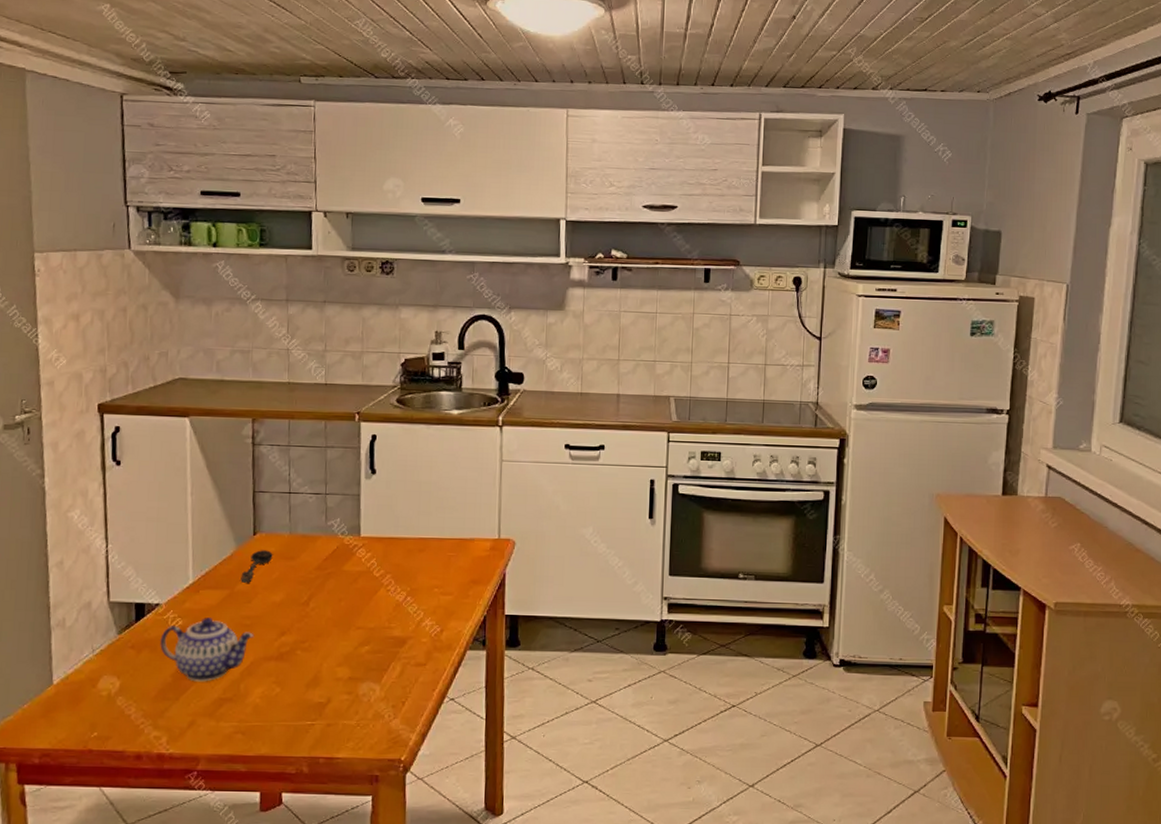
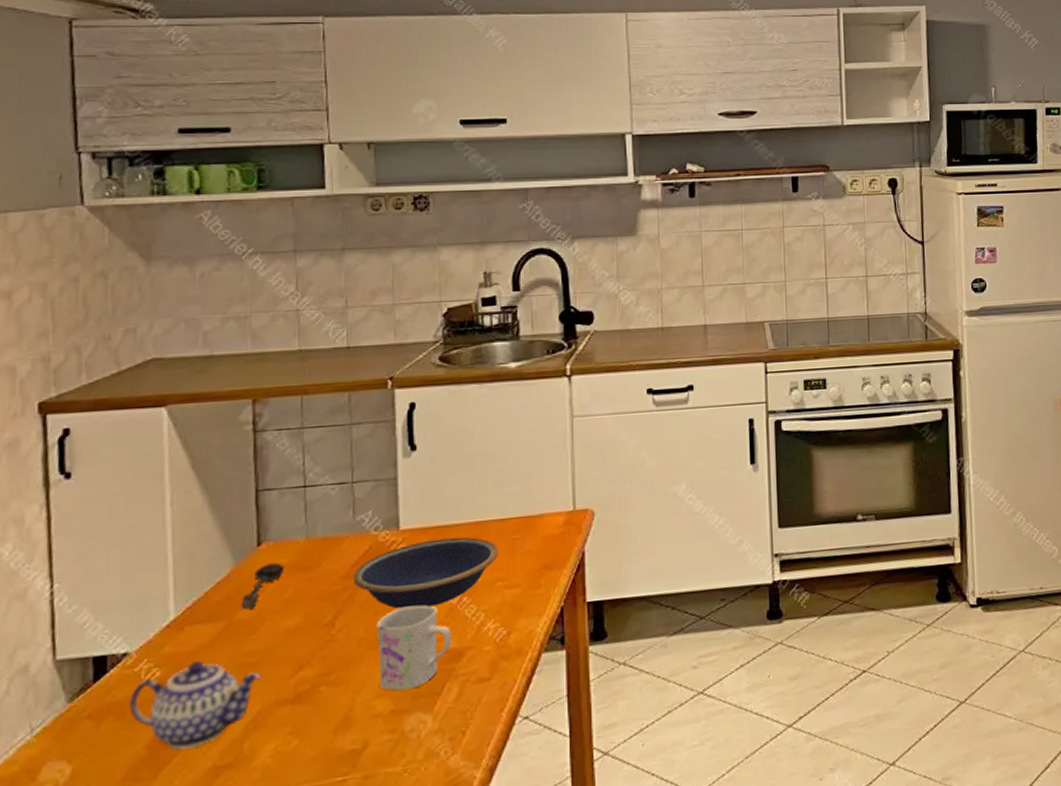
bowl: none [324,547,437,601] -> present [353,537,498,609]
mug: none [340,598,397,663] -> present [376,604,451,691]

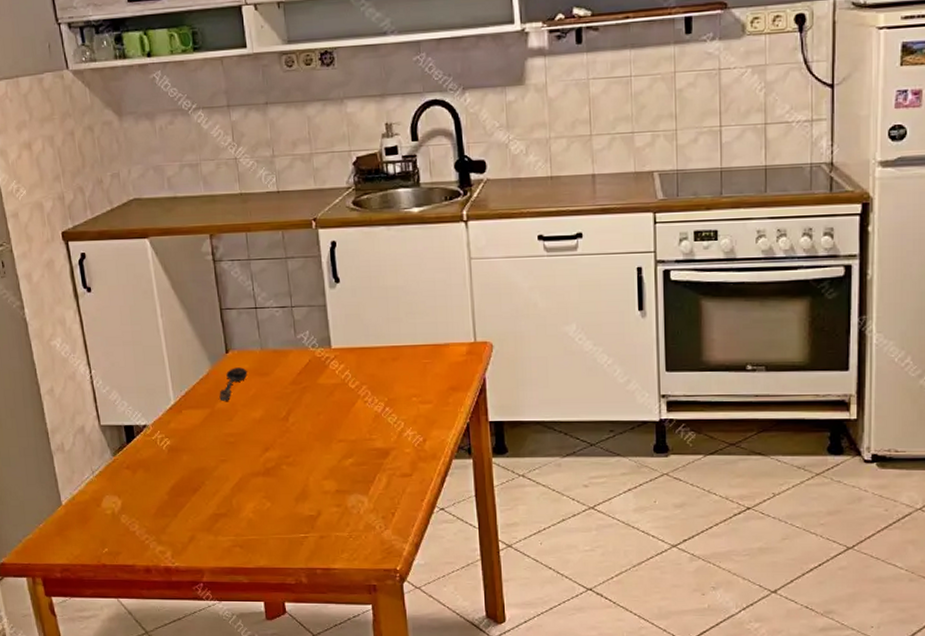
teapot: present [129,661,262,750] -> none [152,437,240,499]
bowl: present [353,537,498,609] -> none [299,358,413,413]
mug: present [376,604,451,691] -> none [319,410,379,476]

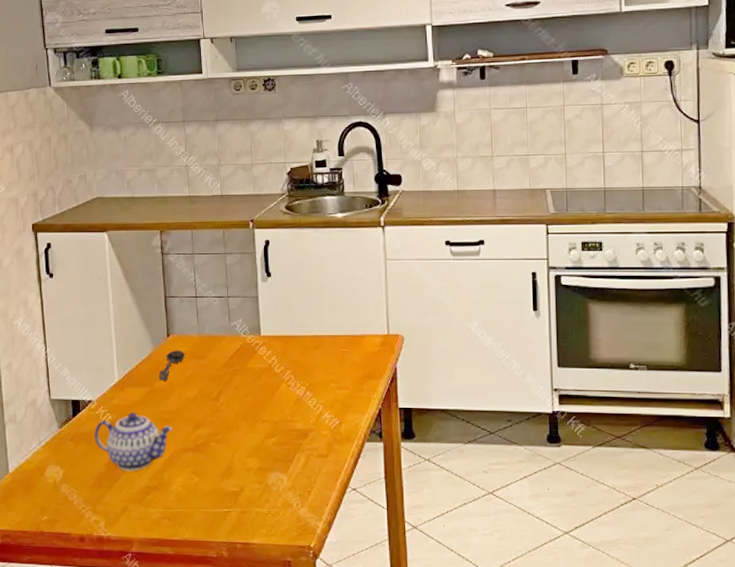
teapot: none [152,437,240,499] -> present [94,413,173,472]

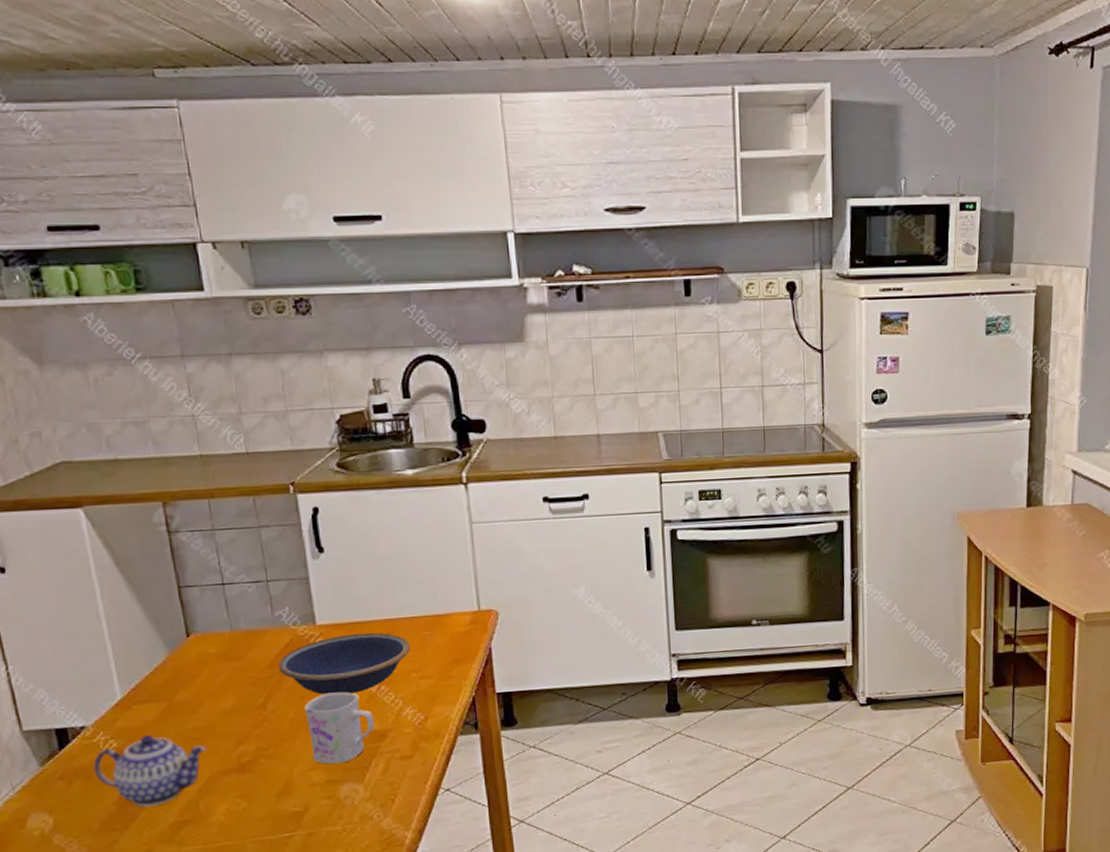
spoon: present [158,350,185,381] -> none [179,652,215,692]
bowl: none [230,345,332,396] -> present [278,632,411,695]
mug: none [247,393,299,454] -> present [304,691,374,765]

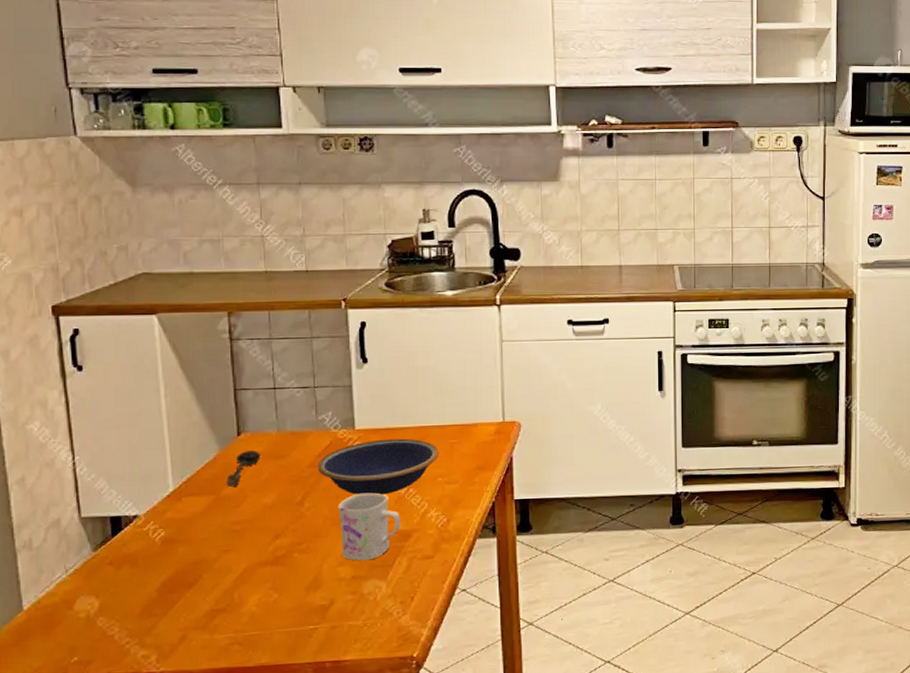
teapot: present [93,735,207,808] -> none [141,526,246,595]
spoon: none [179,652,215,692] -> present [226,450,261,487]

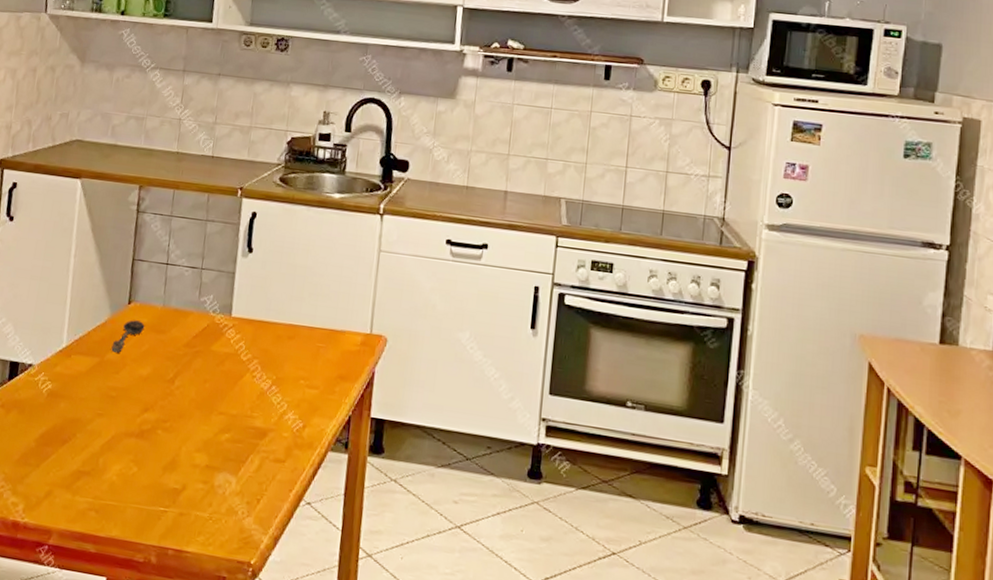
bowl: present [317,438,439,495] -> none [192,330,305,388]
mug: present [338,492,400,561] -> none [200,381,260,452]

